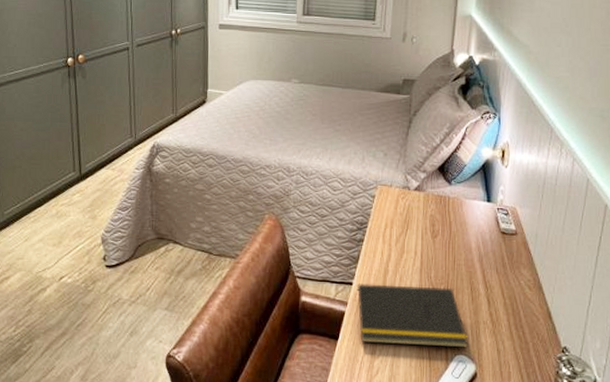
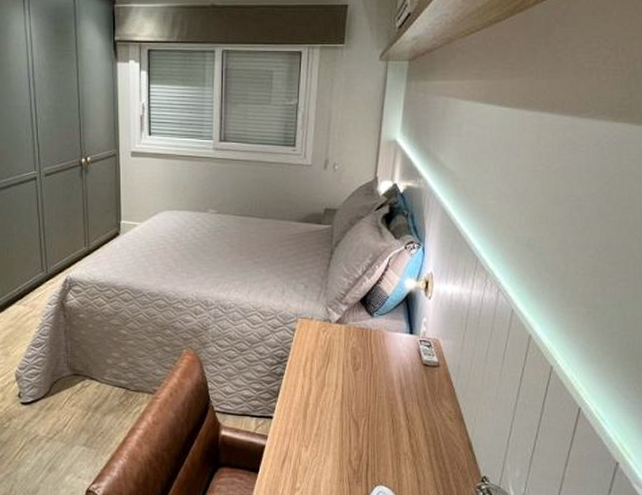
notepad: present [355,283,468,348] -> none [275,417,389,479]

